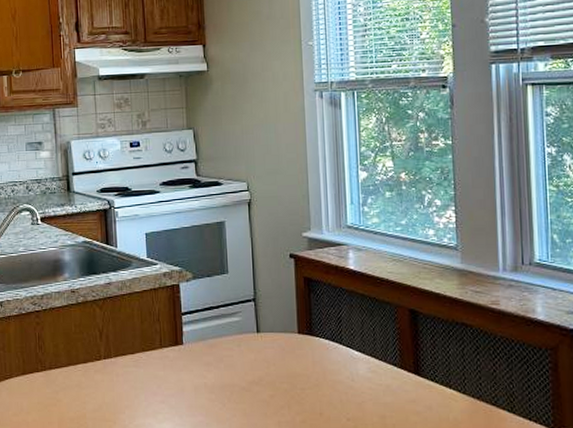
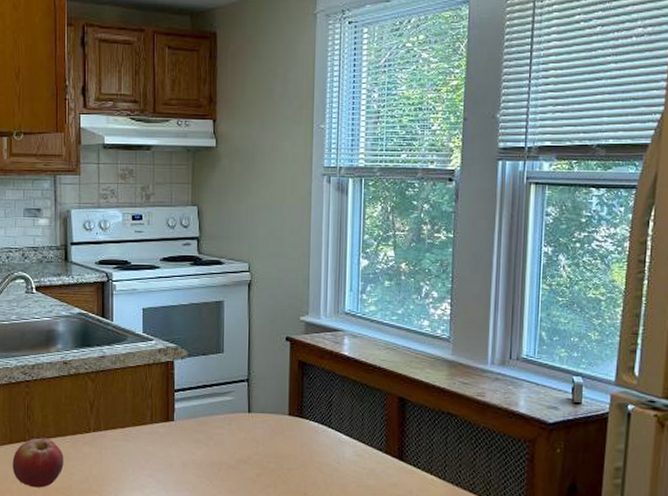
fruit: none [26,367,77,418] -> present [12,438,64,488]

